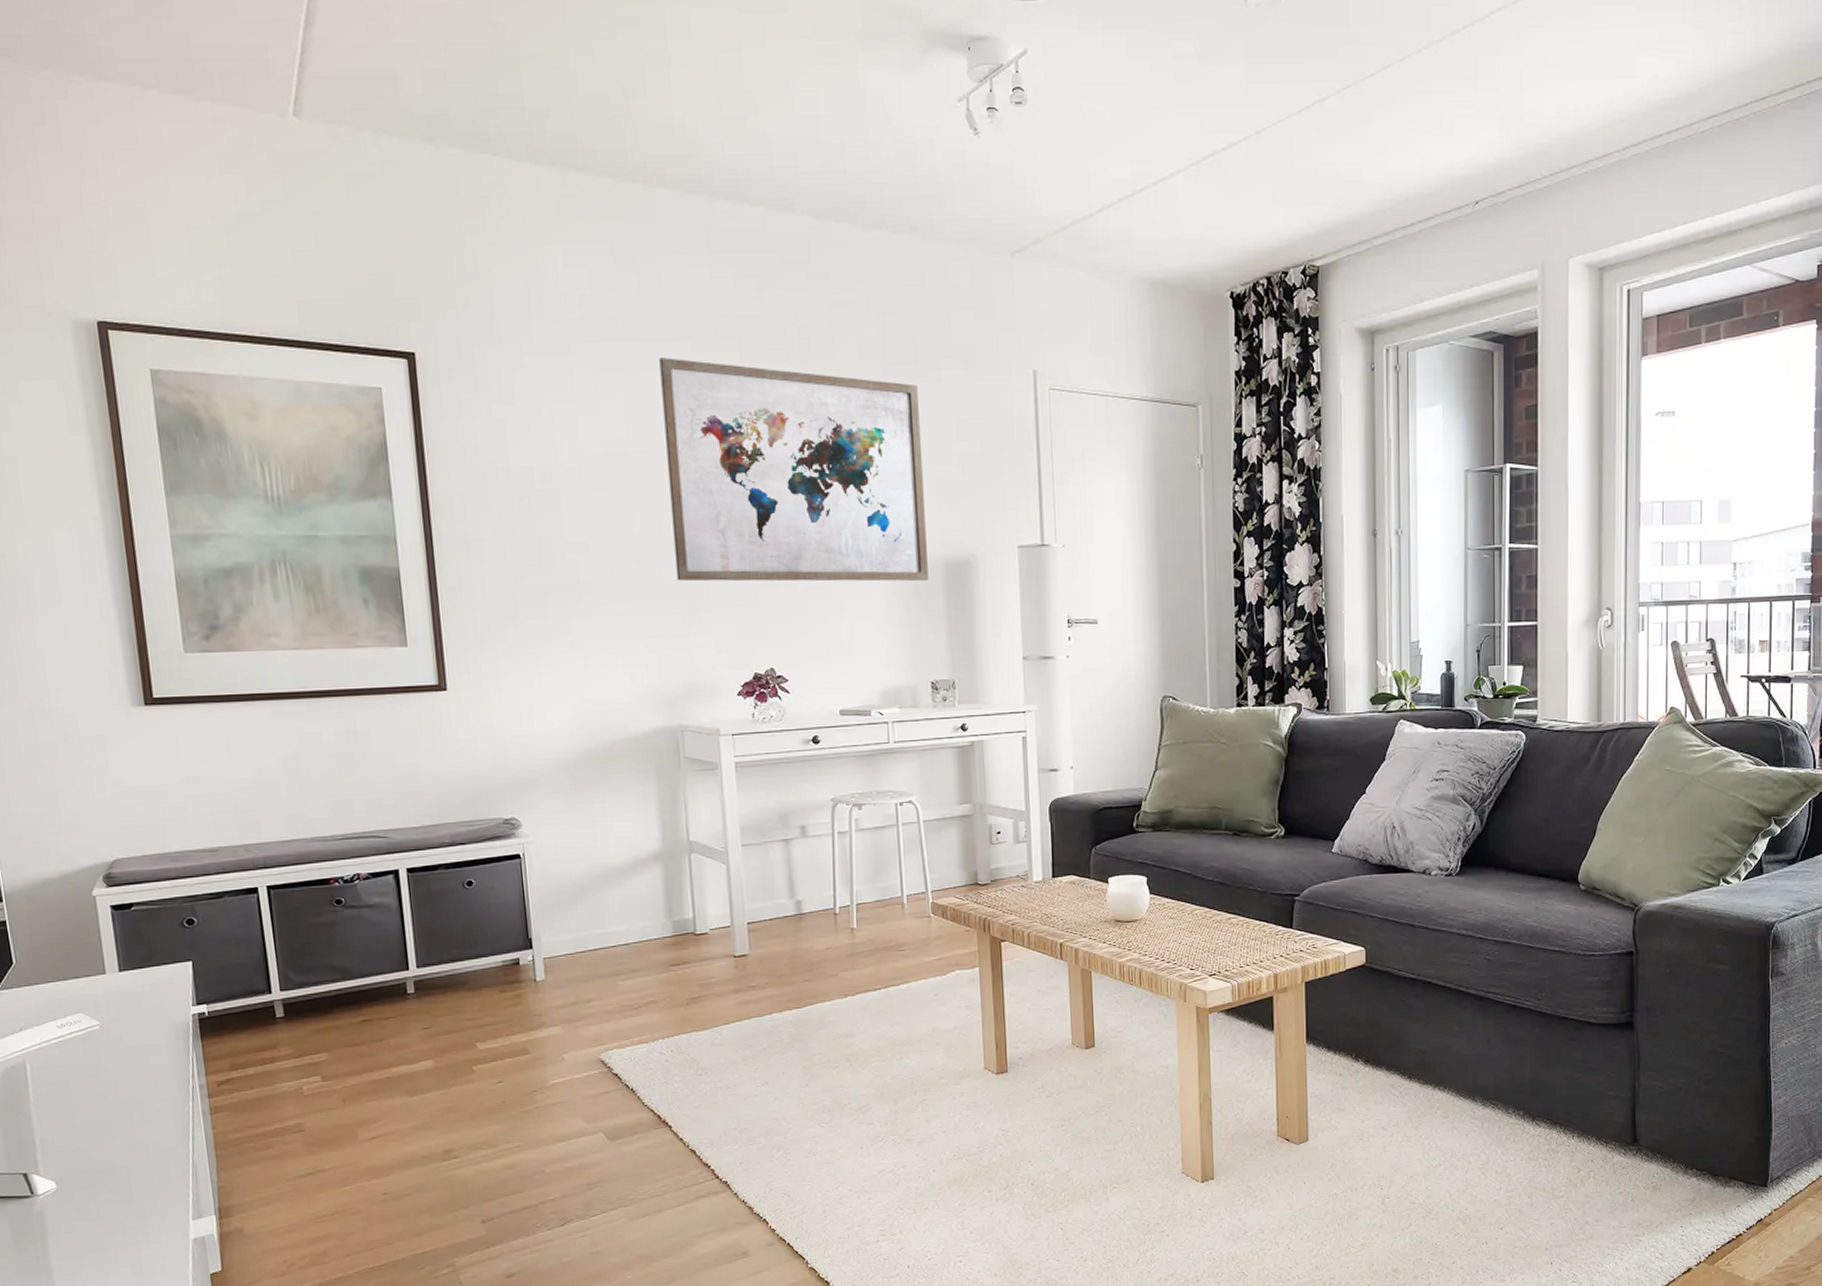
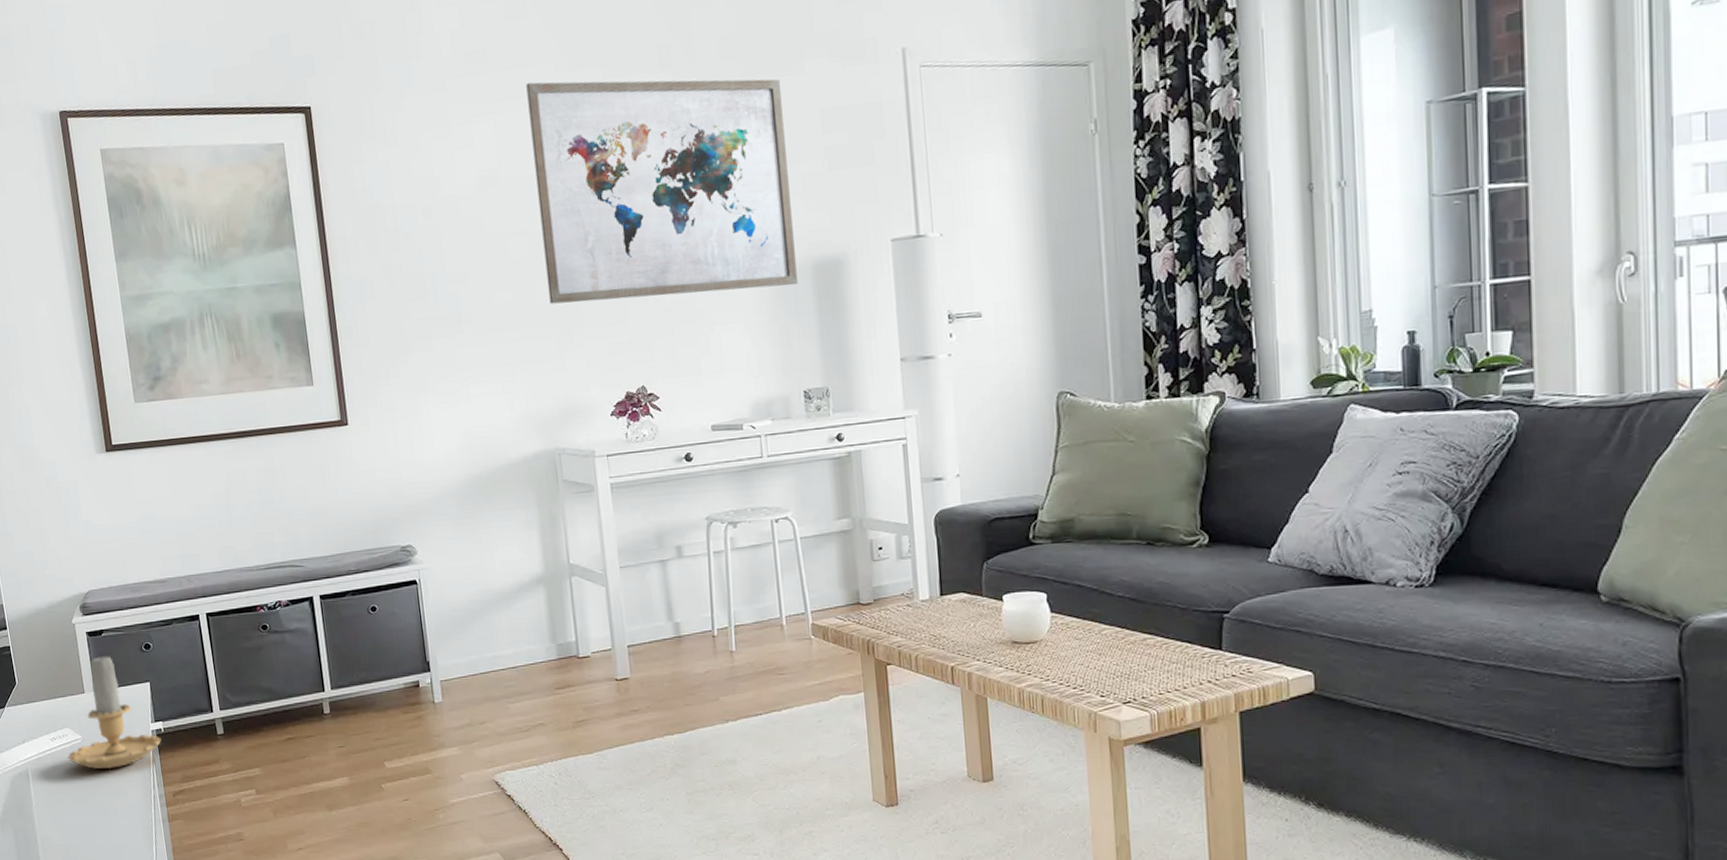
candle: none [80,927,205,1059] -> present [68,651,162,770]

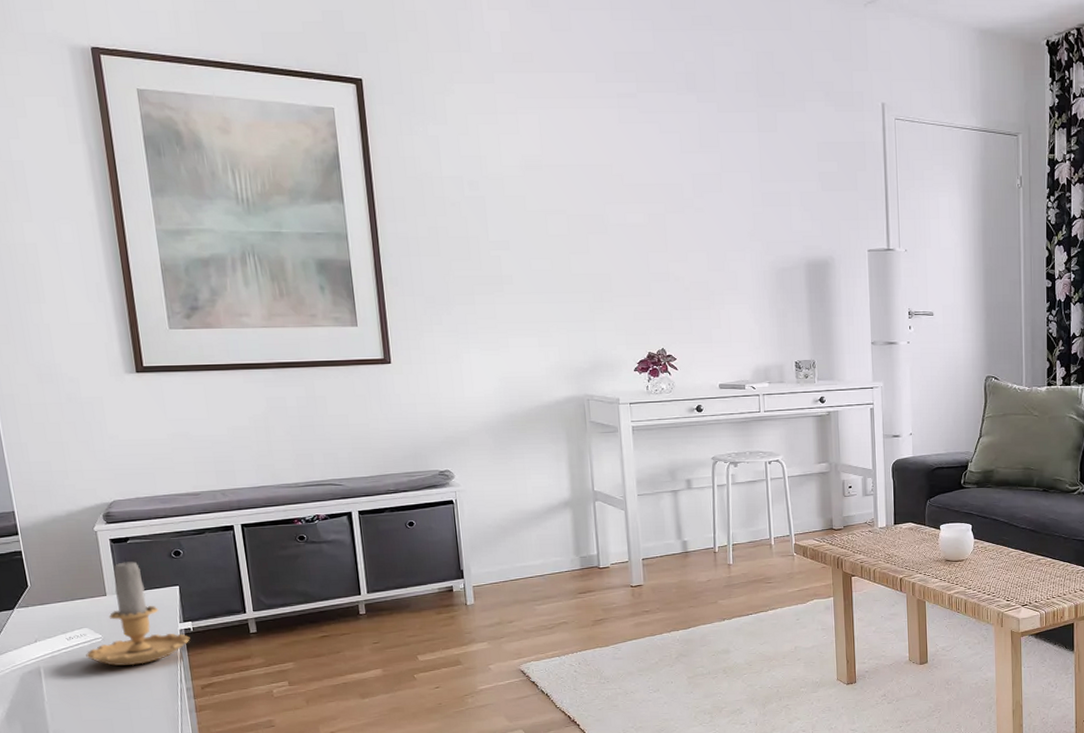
wall art: present [526,79,798,304] -> none [568,87,794,278]

